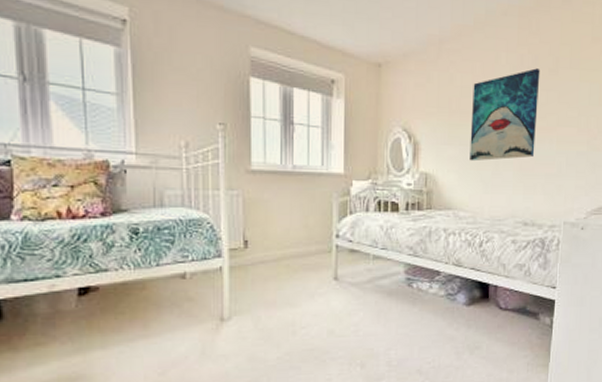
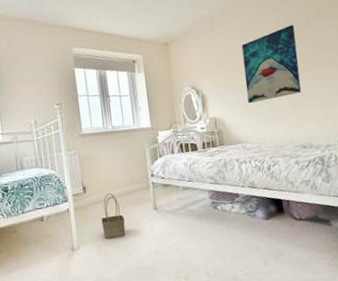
basket: none [264,251,294,309] -> present [101,192,126,238]

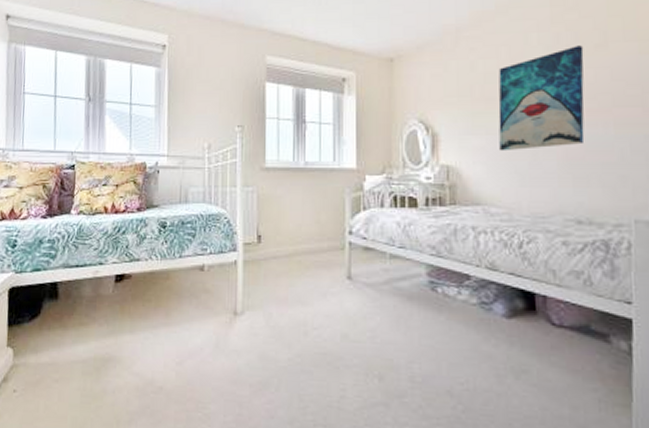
basket: present [101,192,126,238] -> none [276,247,306,307]

